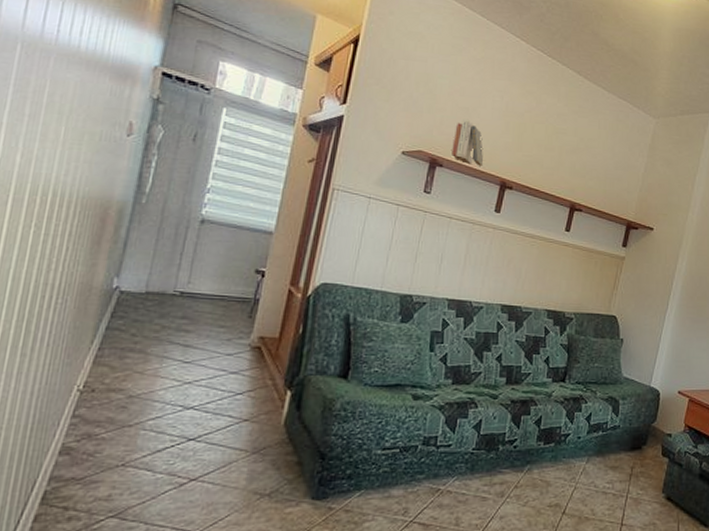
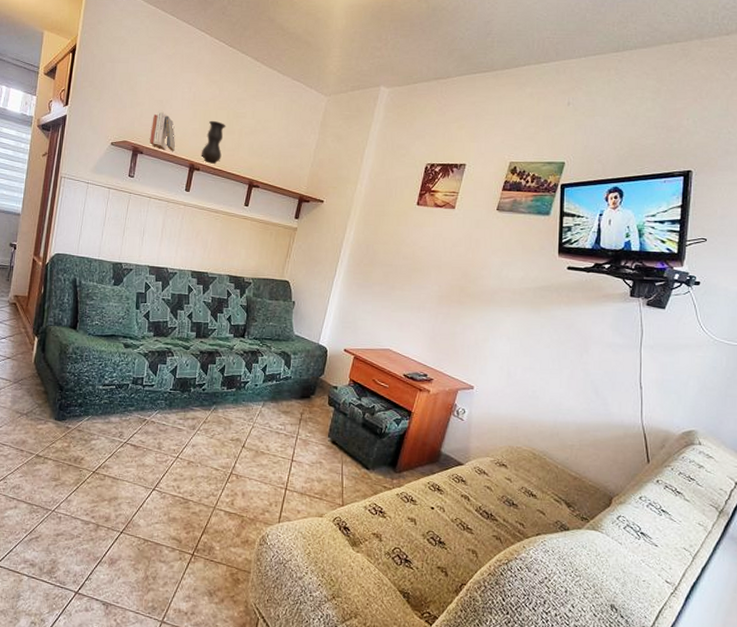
vase: none [515,135,545,184] -> present [202,121,226,165]

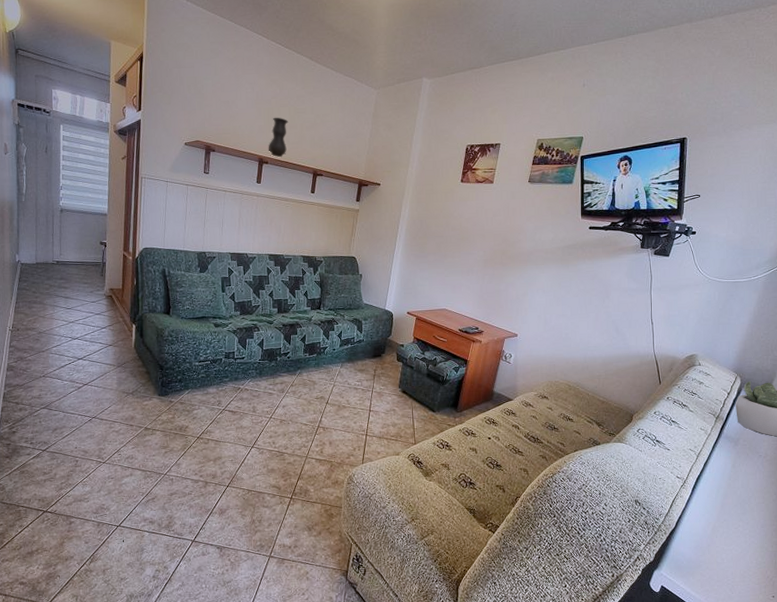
books: present [150,110,176,151] -> none [220,110,245,148]

